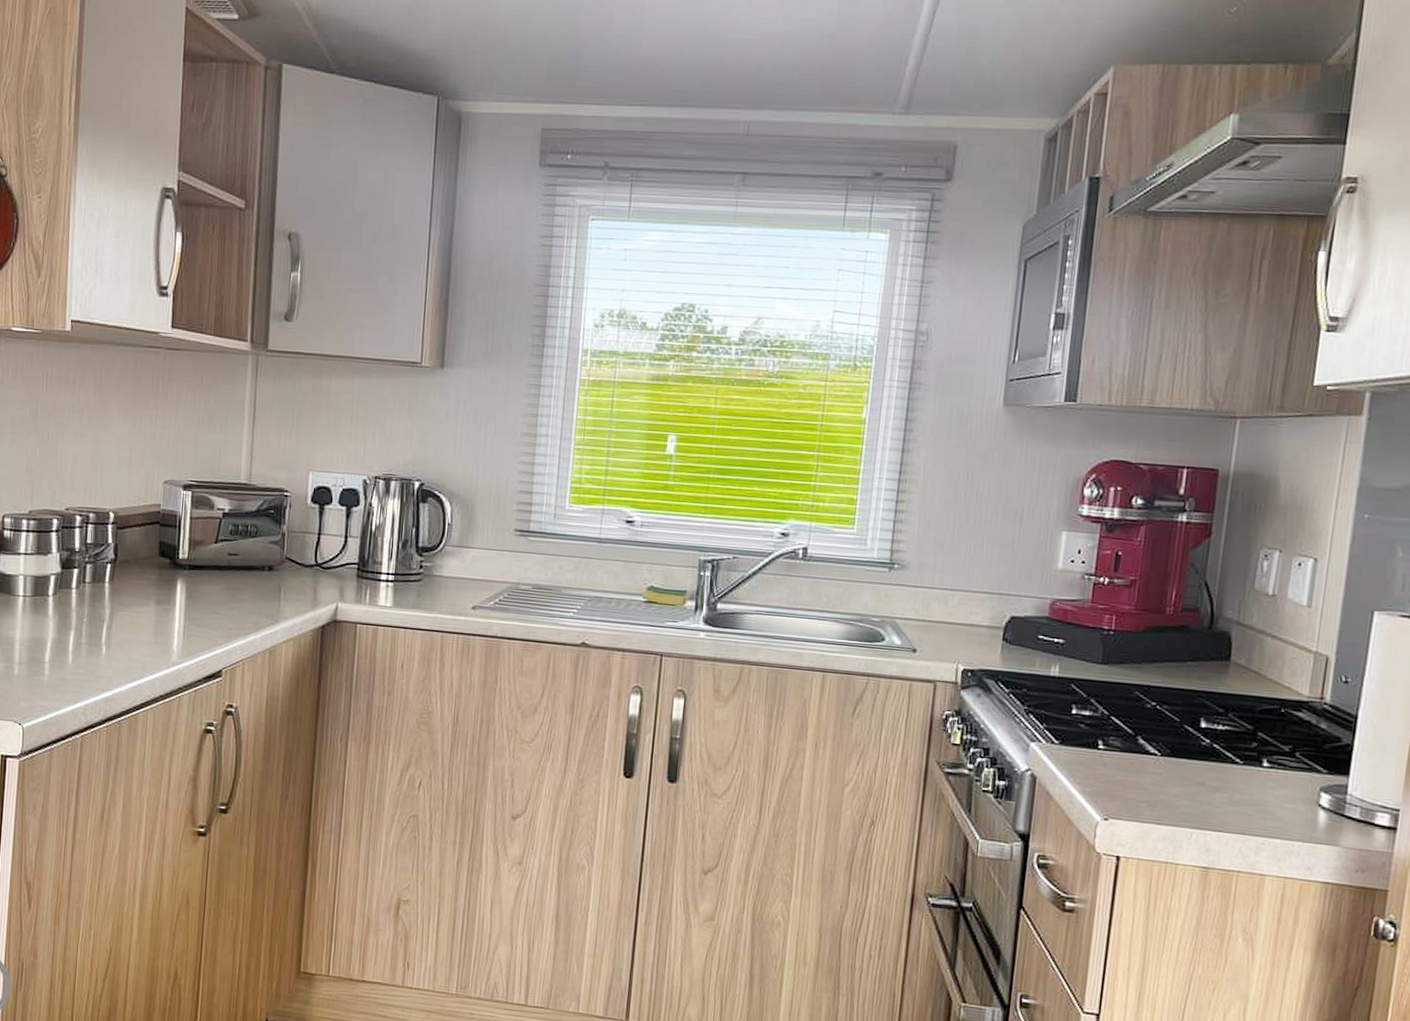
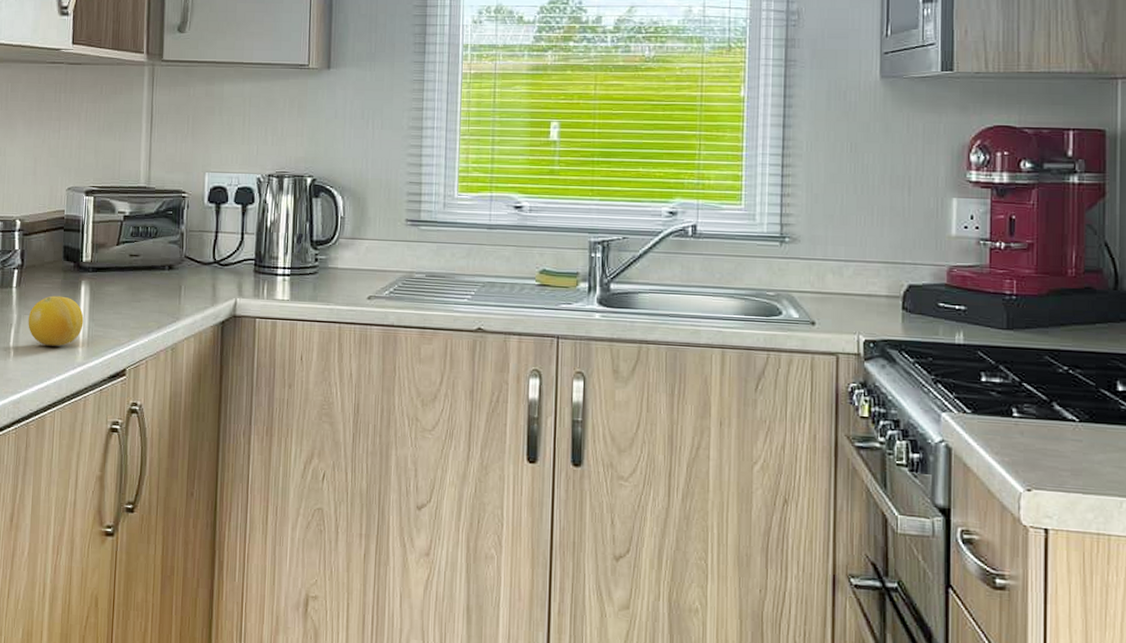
fruit: none [121,592,179,645] -> present [28,295,84,346]

